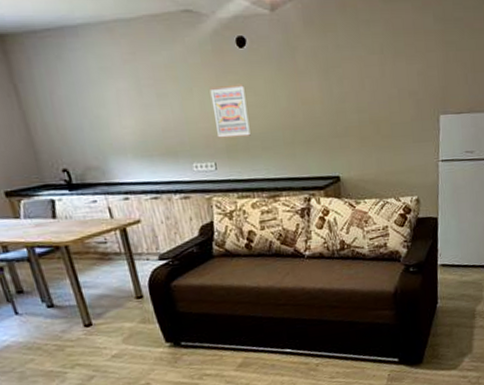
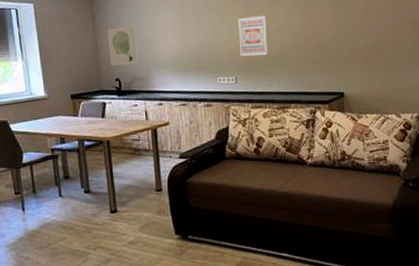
wall art: none [39,100,91,154] -> present [108,26,139,66]

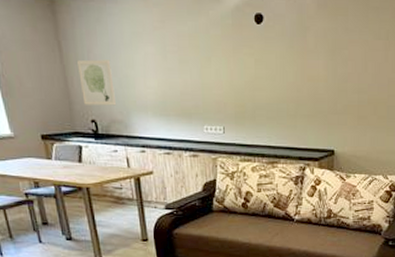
wall art: present [238,14,268,57] -> none [226,57,258,106]

